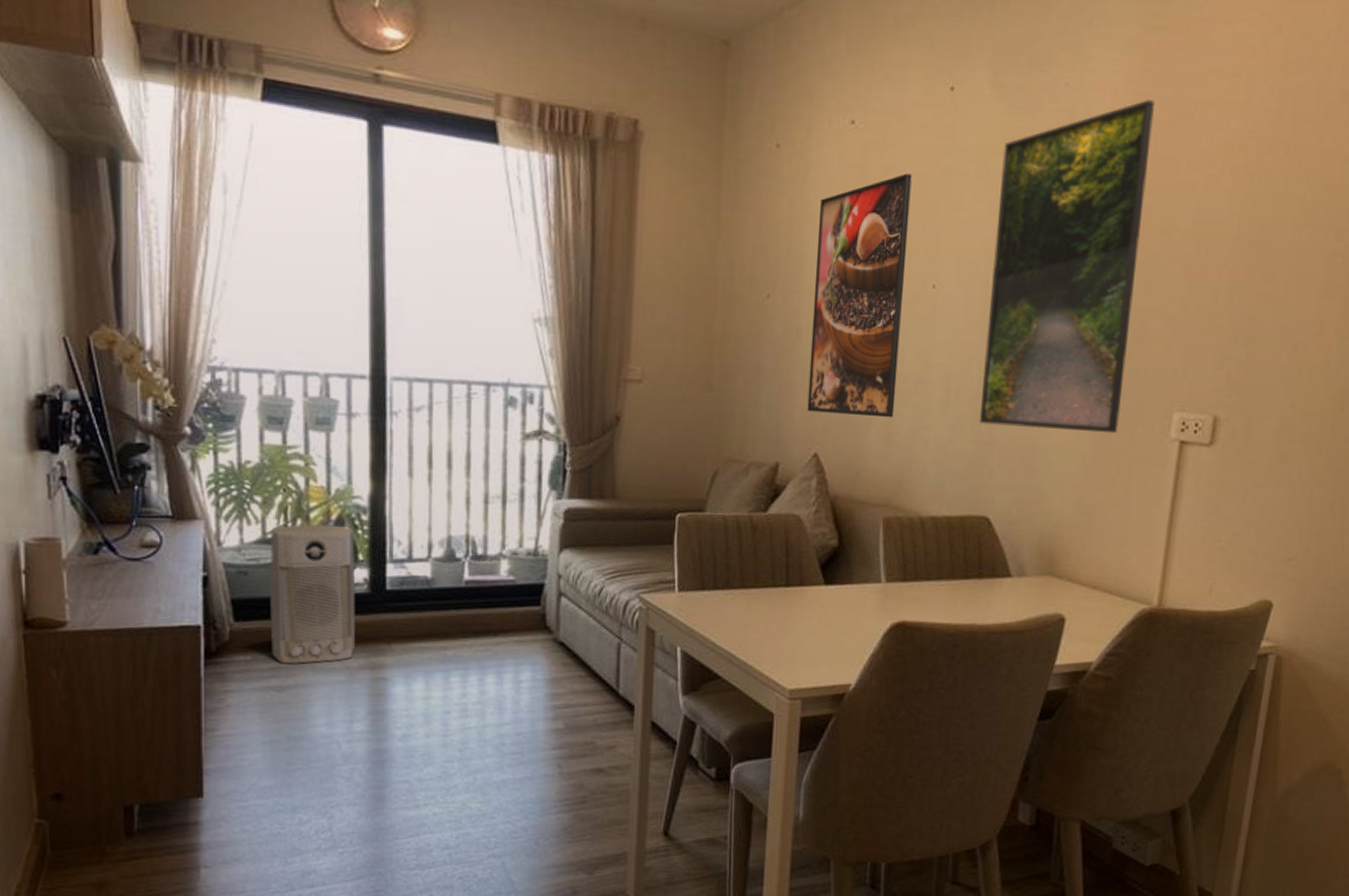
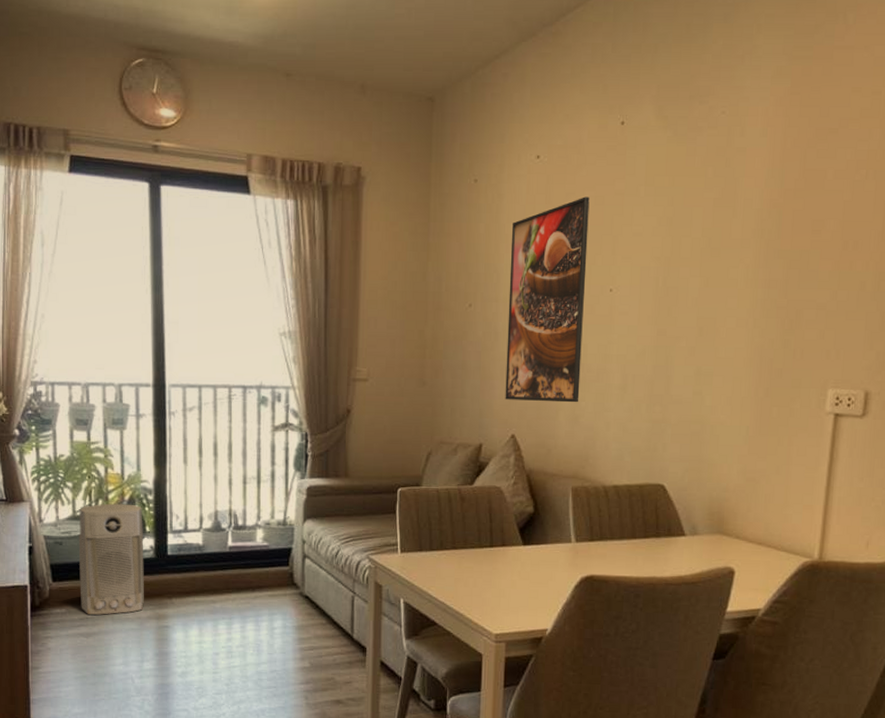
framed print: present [979,98,1155,434] -> none [653,119,803,410]

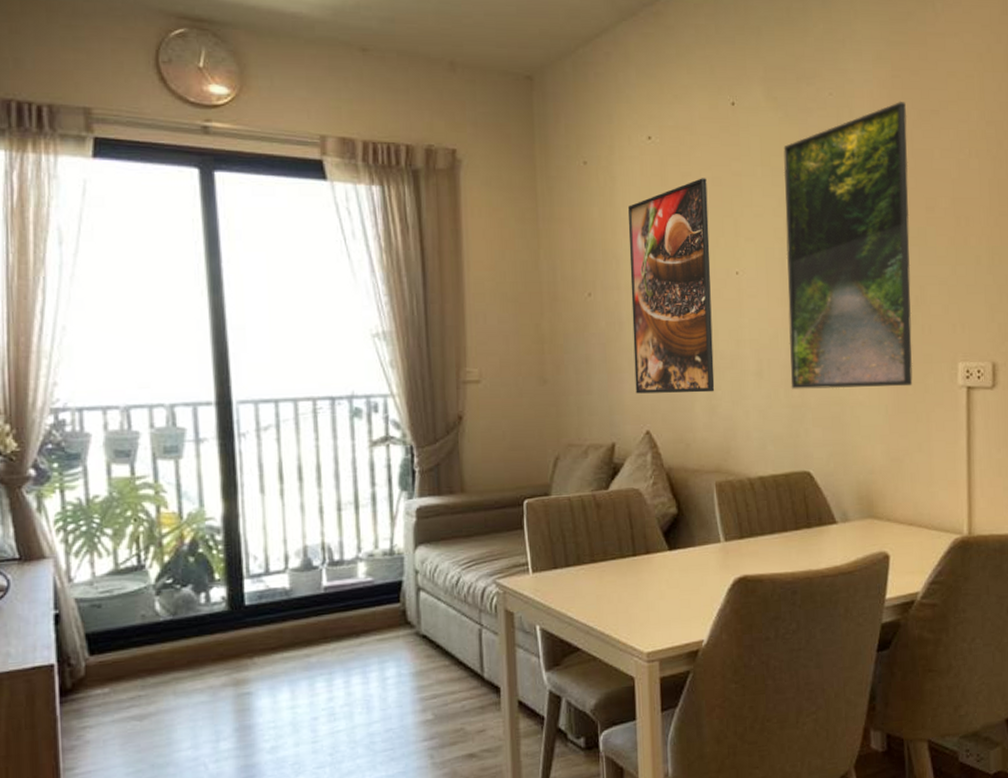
air purifier: present [78,503,145,615] -> none [123,548,218,691]
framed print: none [653,119,803,410] -> present [783,100,913,389]

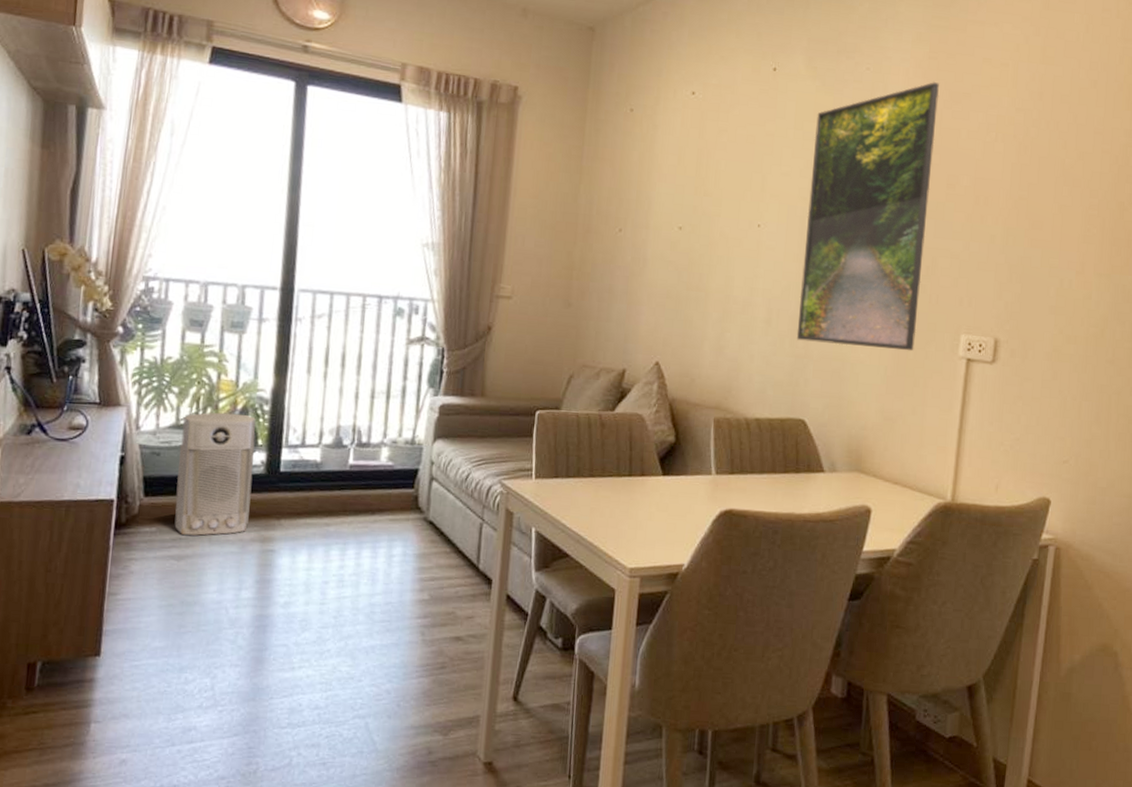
air purifier: none [123,548,218,691] -> present [174,412,256,536]
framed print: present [628,178,715,394] -> none [651,134,742,334]

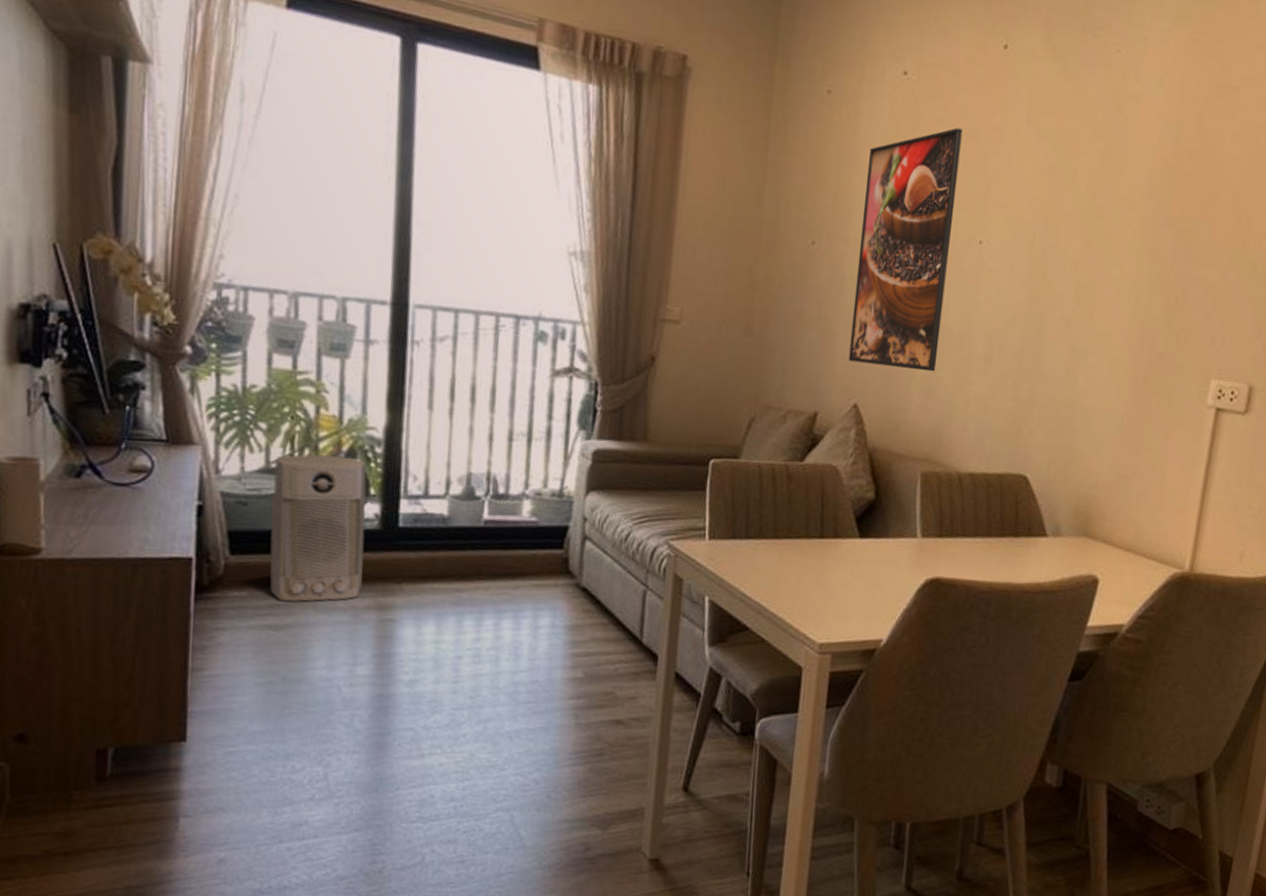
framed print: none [651,134,742,334] -> present [848,128,963,372]
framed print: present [796,81,939,351] -> none [1020,70,1203,398]

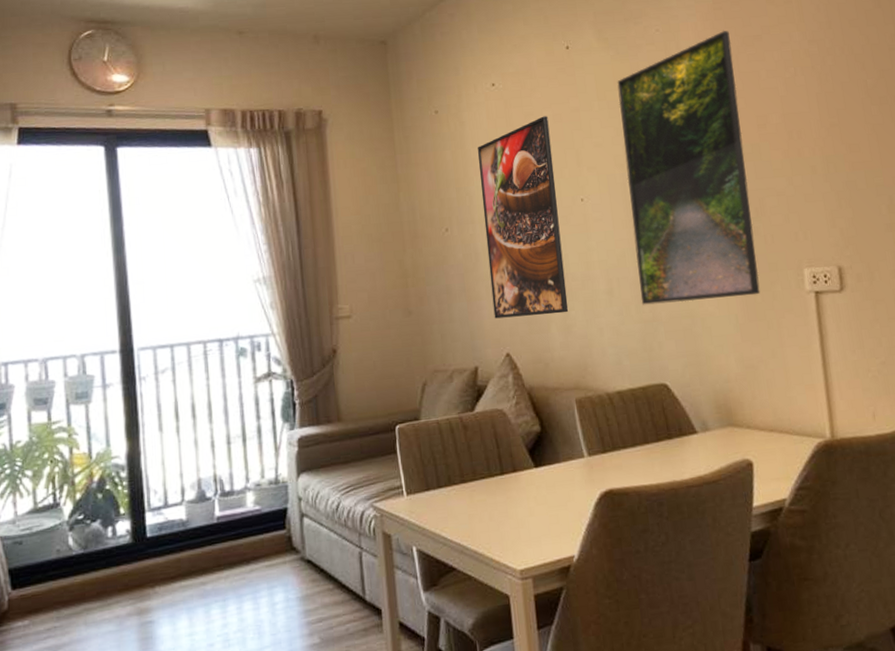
air purifier: present [269,454,367,602] -> none [41,485,123,623]
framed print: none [1020,70,1203,398] -> present [617,30,761,305]

